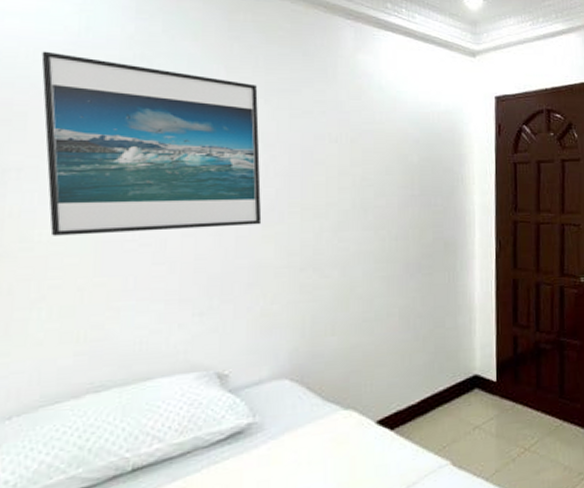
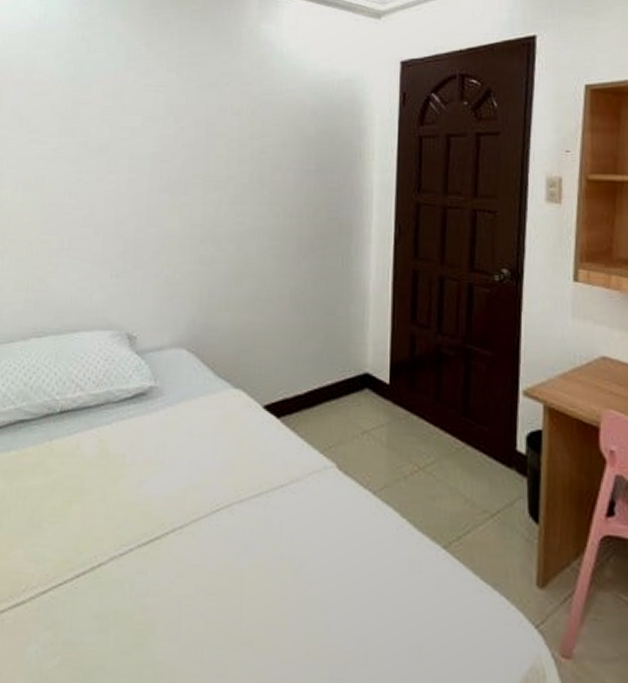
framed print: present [41,51,262,236] -> none [13,37,172,197]

